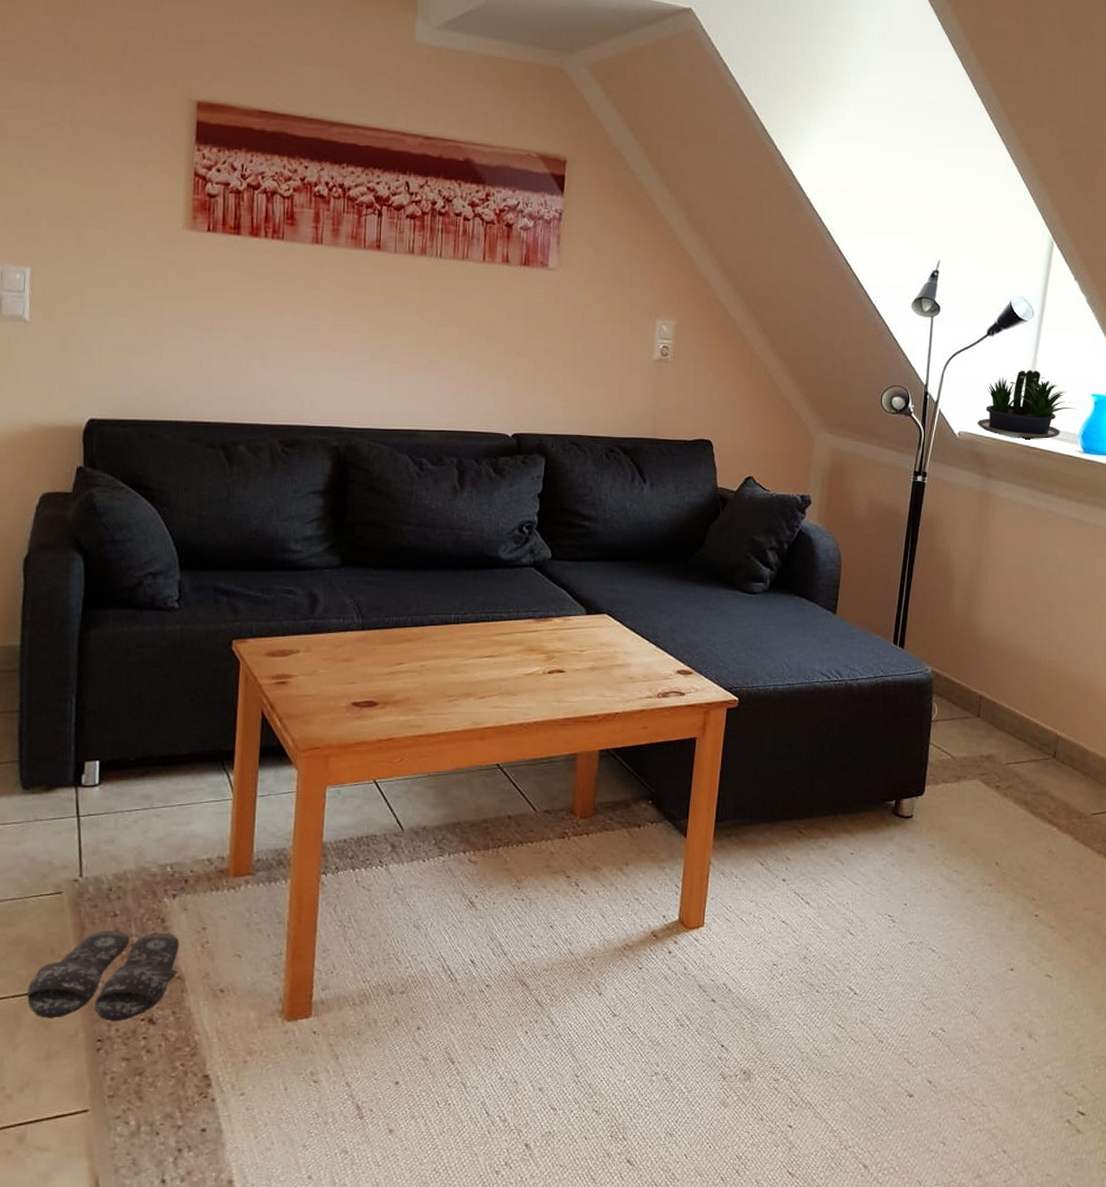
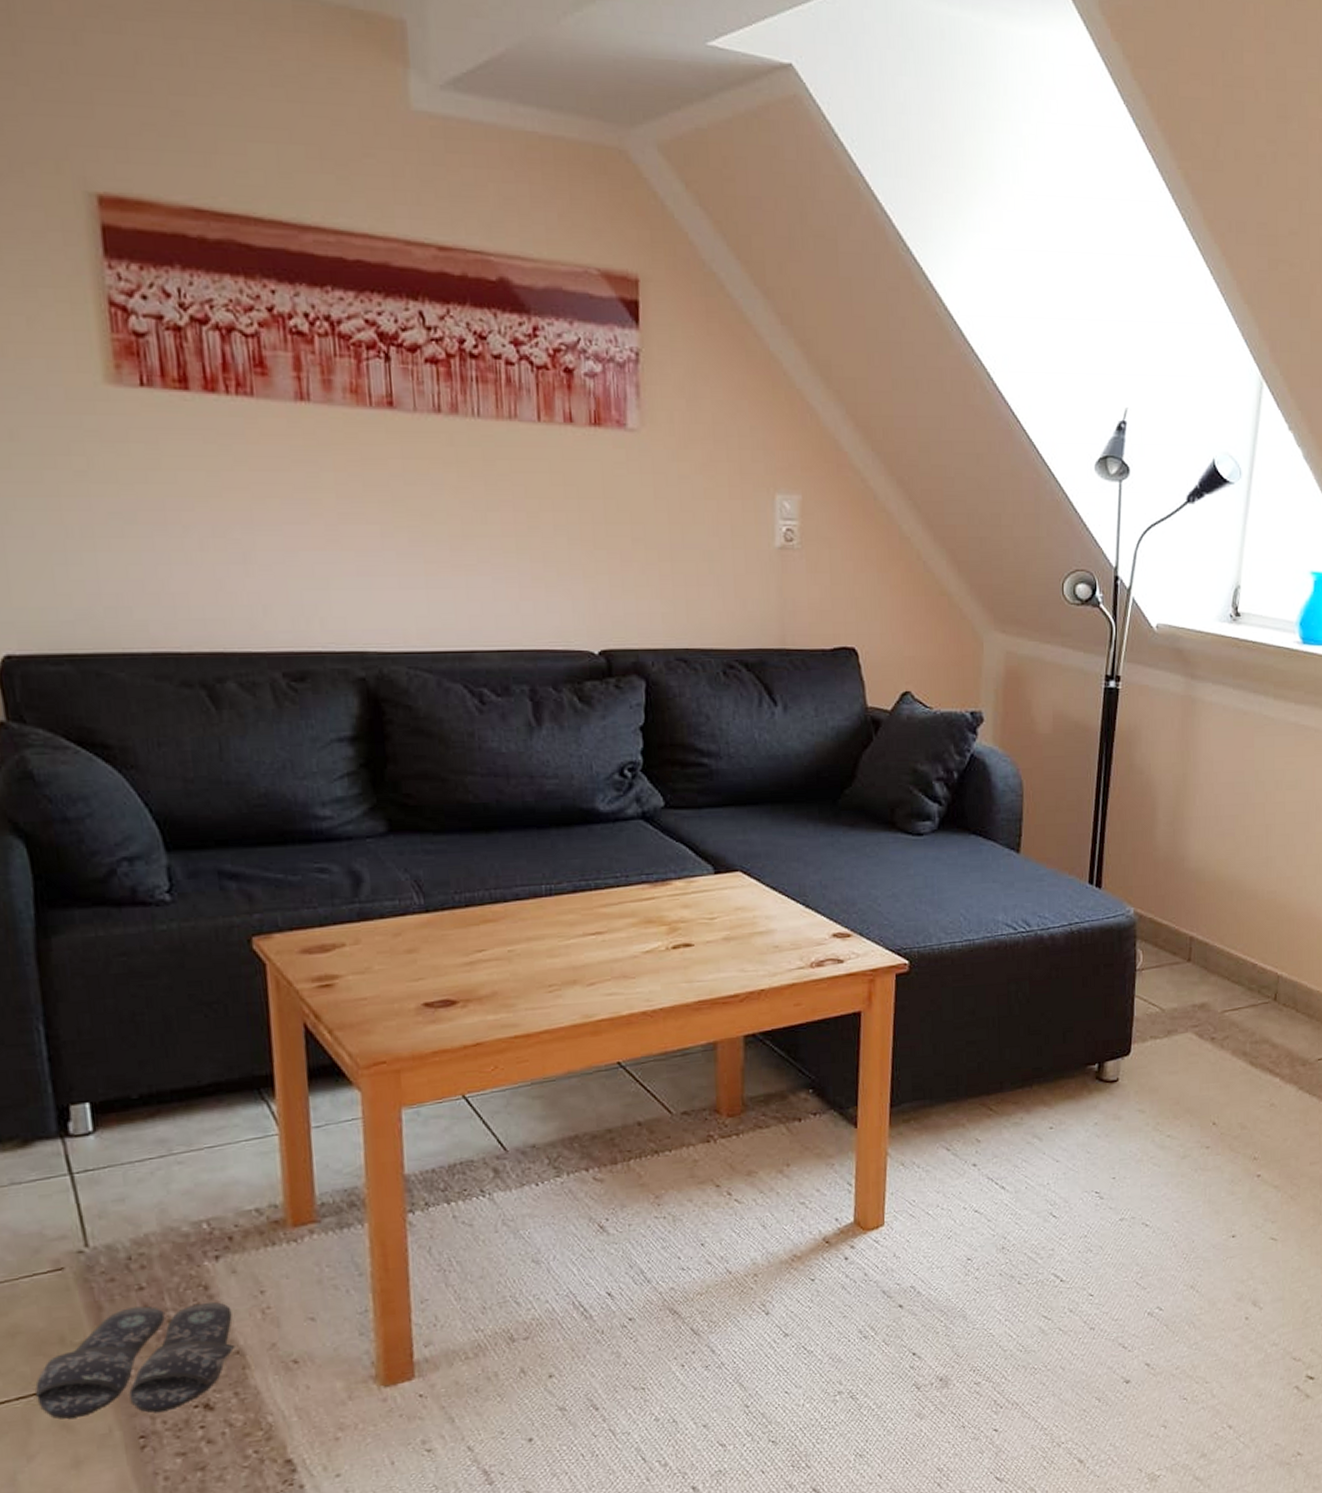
potted plant: present [977,370,1075,440] -> none [1178,544,1292,631]

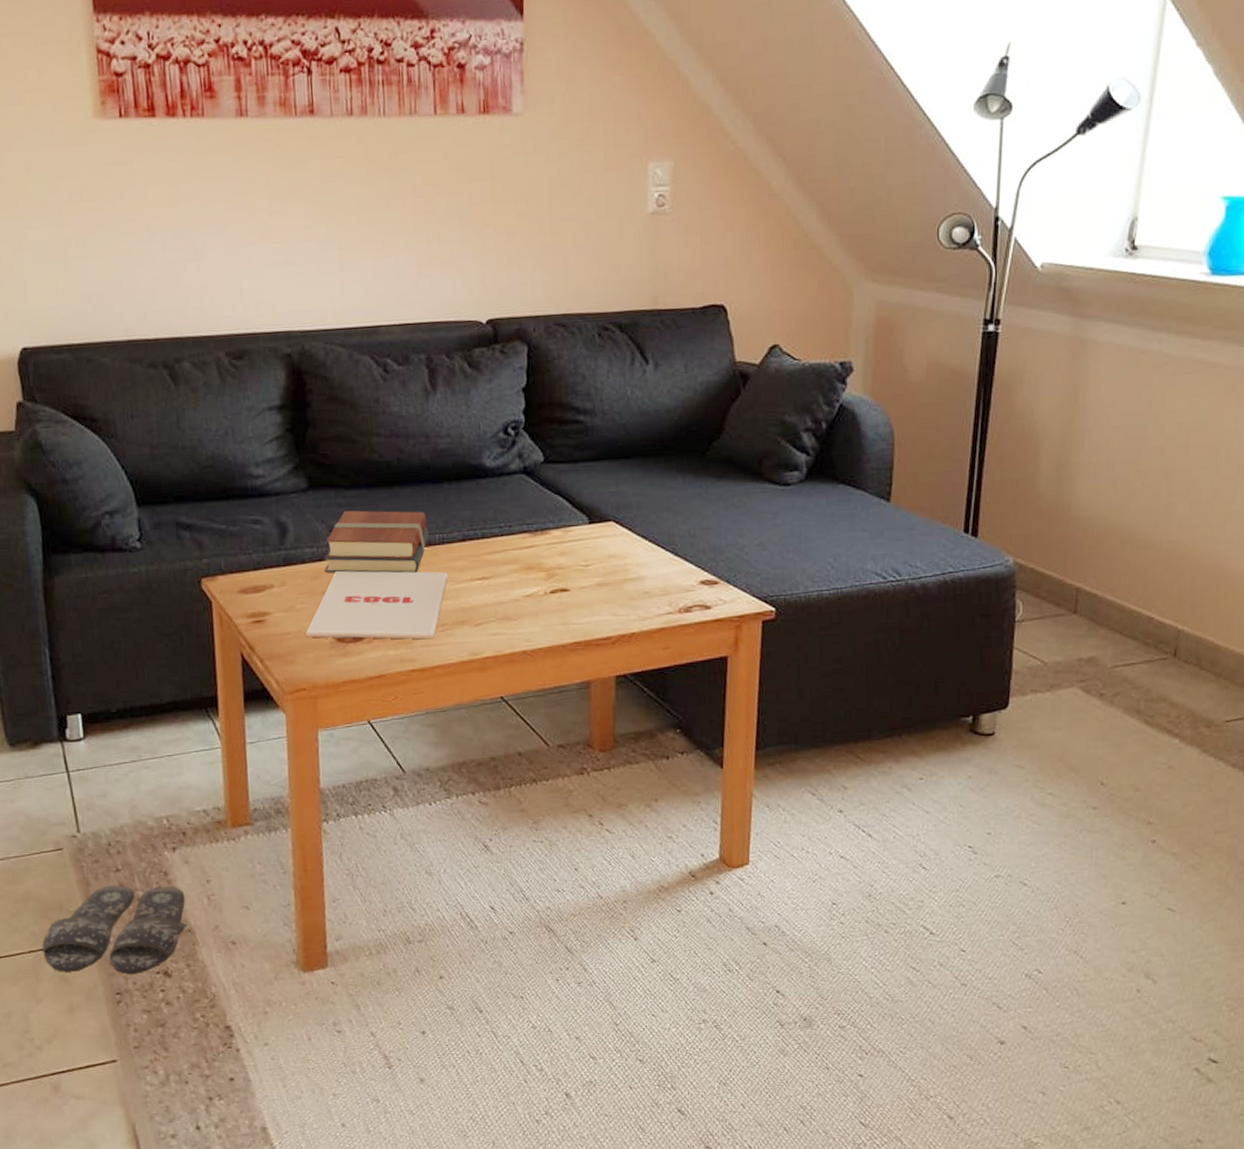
magazine: none [385,926,557,1004] -> present [305,570,449,640]
books: none [408,858,535,929] -> present [324,510,430,574]

